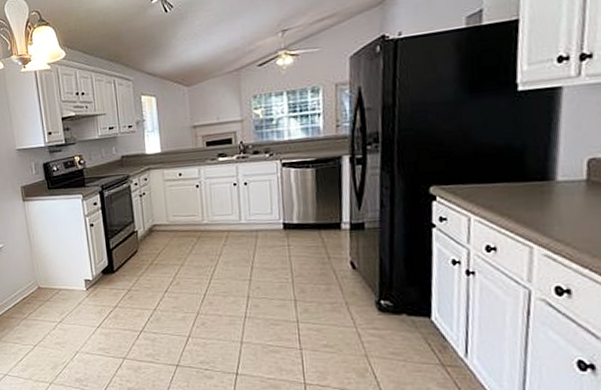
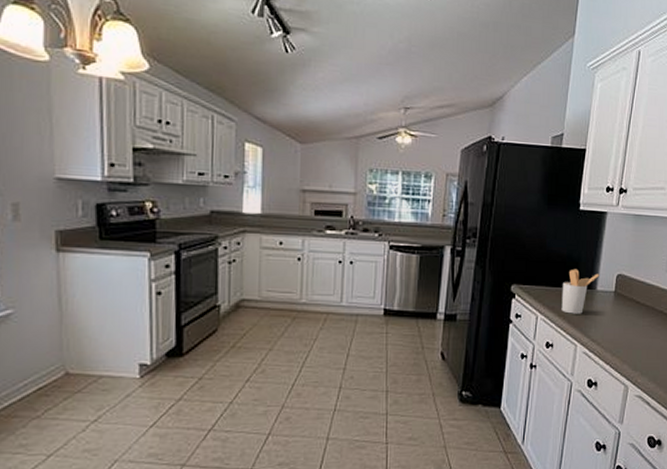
utensil holder: none [502,159,559,212] -> present [561,269,599,314]

